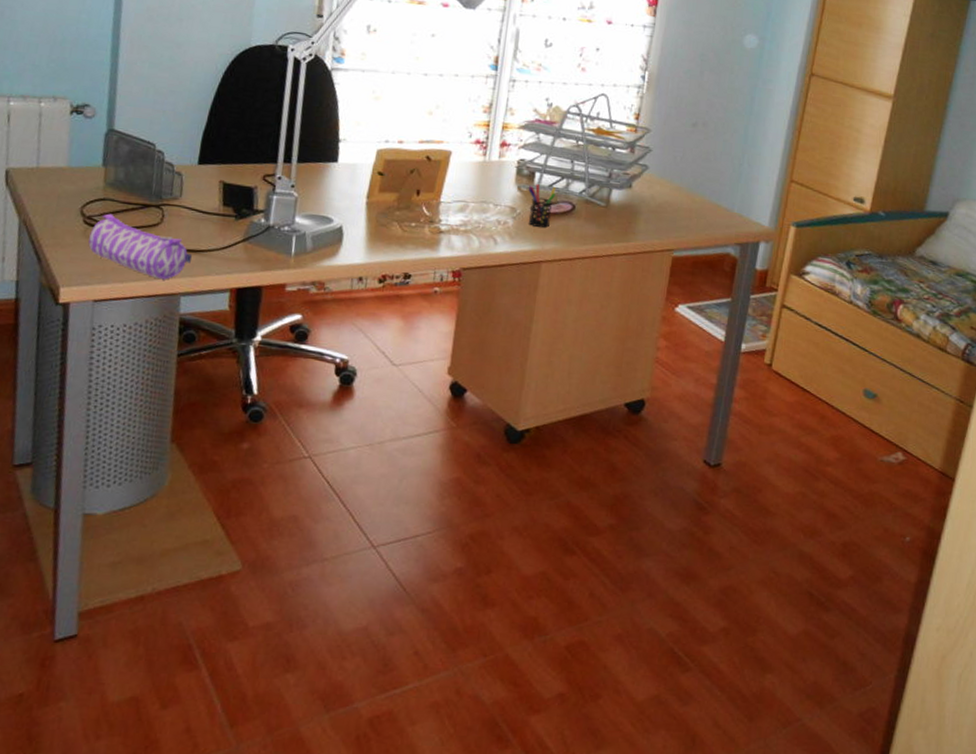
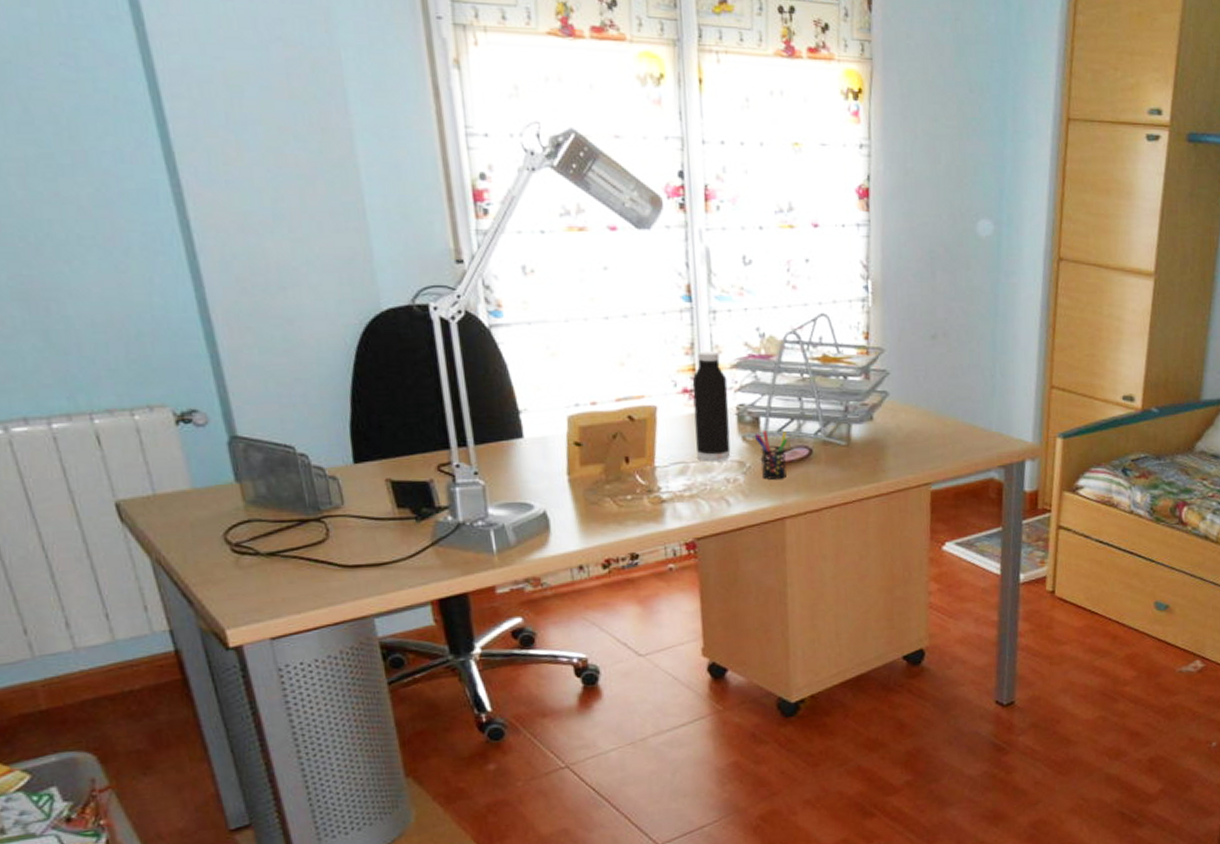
pencil case: present [88,213,192,280] -> none [243,536,375,603]
water bottle: none [477,111,514,205] -> present [692,351,731,461]

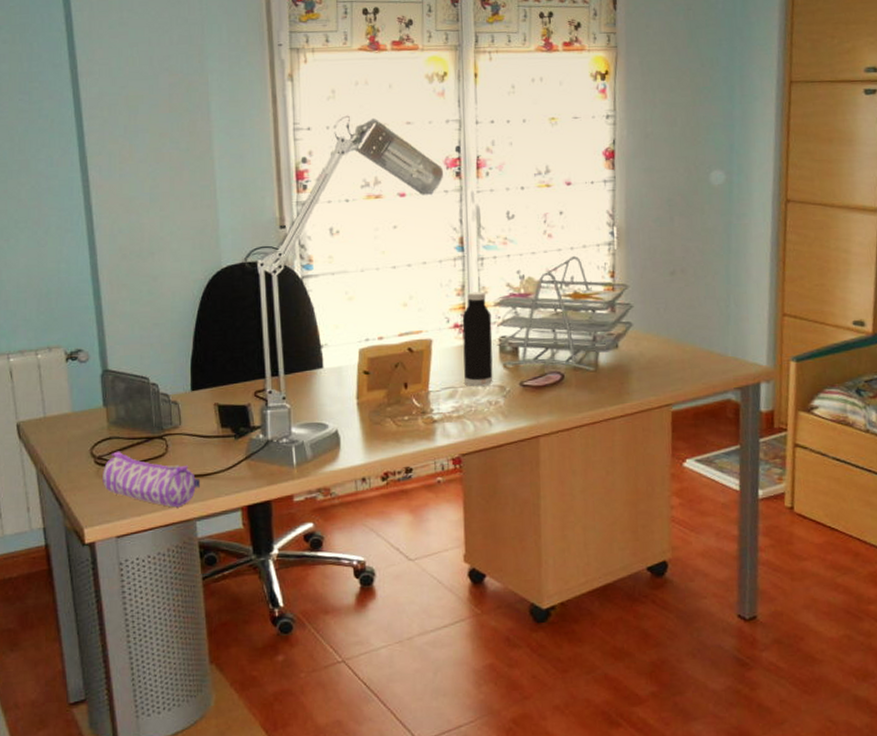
pencil case: none [243,536,375,603] -> present [103,451,200,508]
pen holder: present [754,431,787,480] -> none [513,359,542,402]

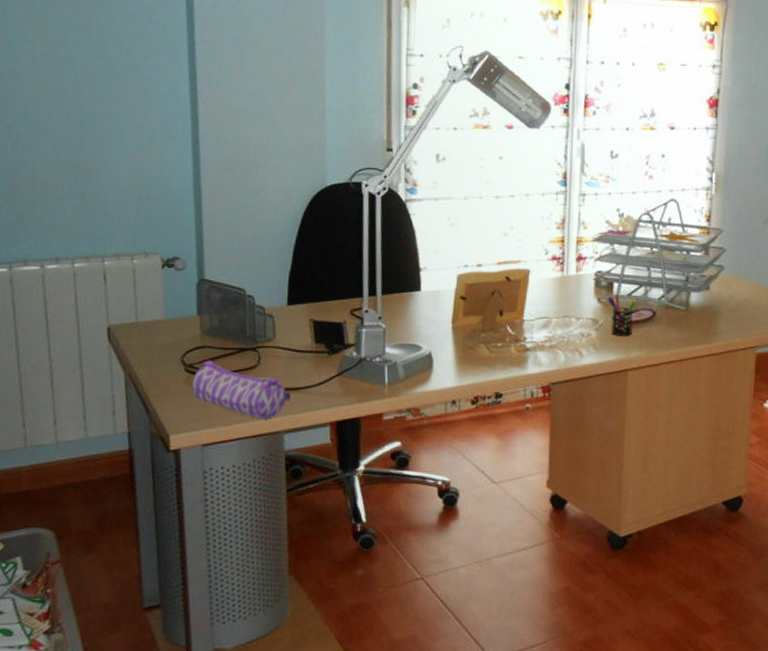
water bottle: present [462,291,493,386] -> none [559,226,589,318]
pen holder: none [513,359,542,402] -> present [607,294,635,336]

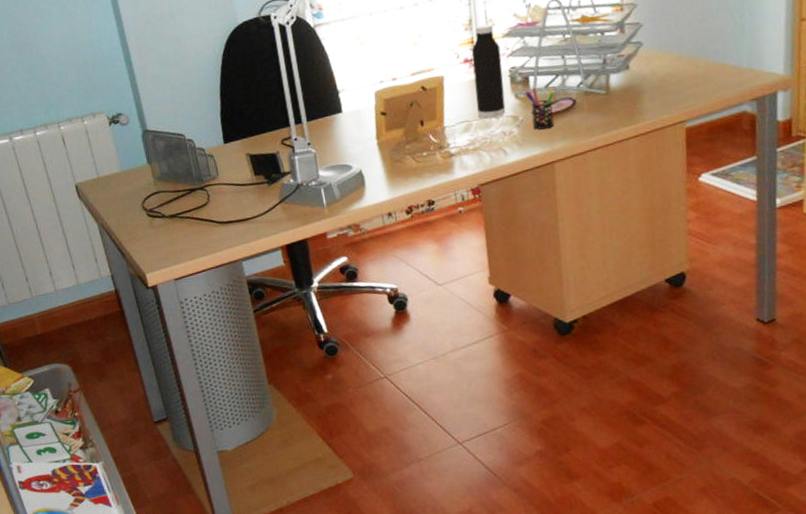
pencil case: present [192,360,290,419] -> none [155,203,242,251]
water bottle: none [559,226,589,318] -> present [471,24,506,119]

